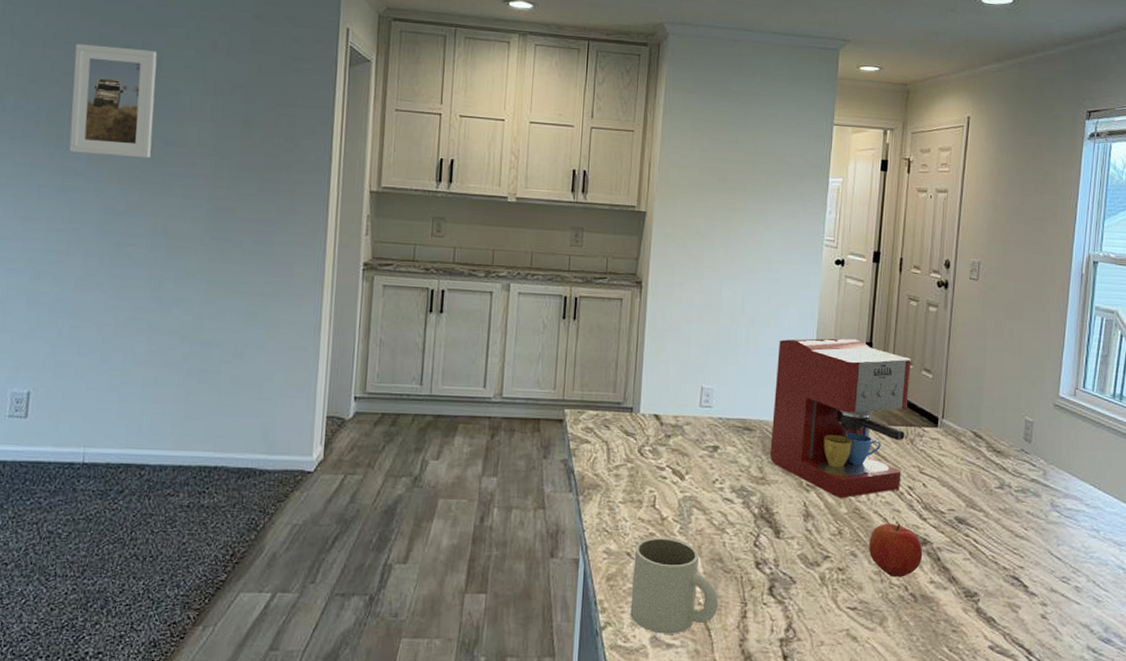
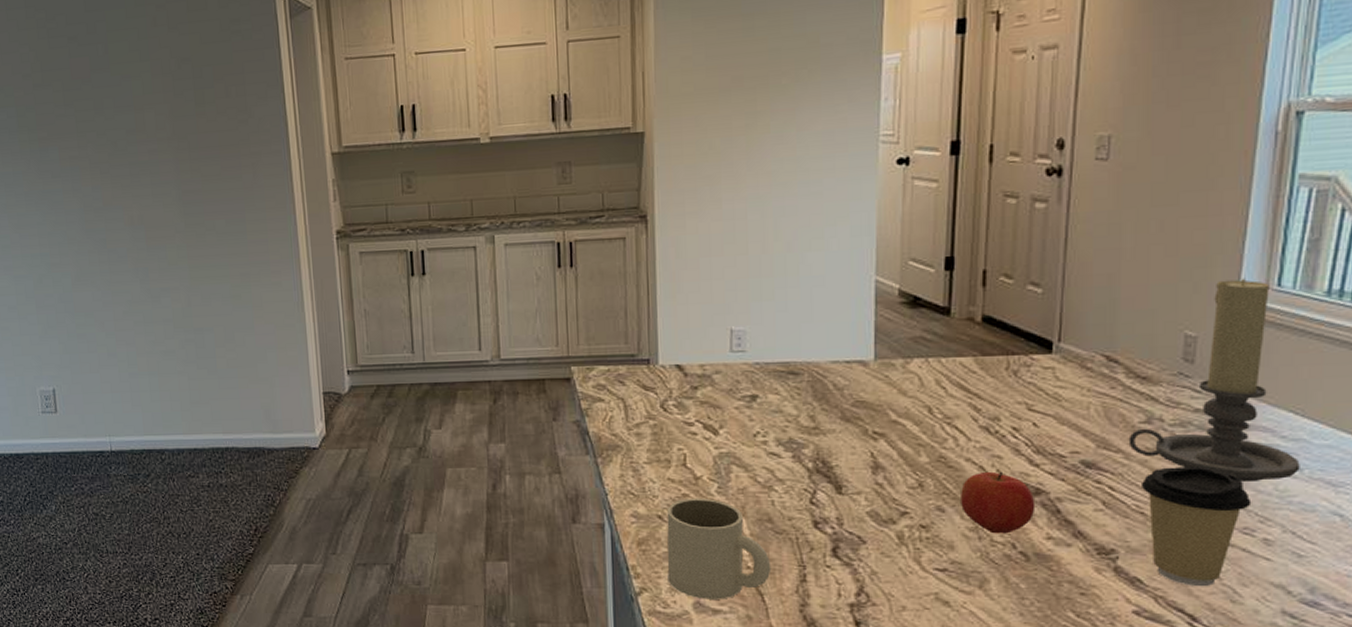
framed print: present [69,43,157,158] -> none [28,37,115,155]
coffee maker: present [770,338,912,498] -> none [823,254,1012,446]
candle holder: none [988,379,1098,539] -> present [1128,278,1300,481]
coffee cup: none [995,525,1068,626] -> present [1140,466,1252,587]

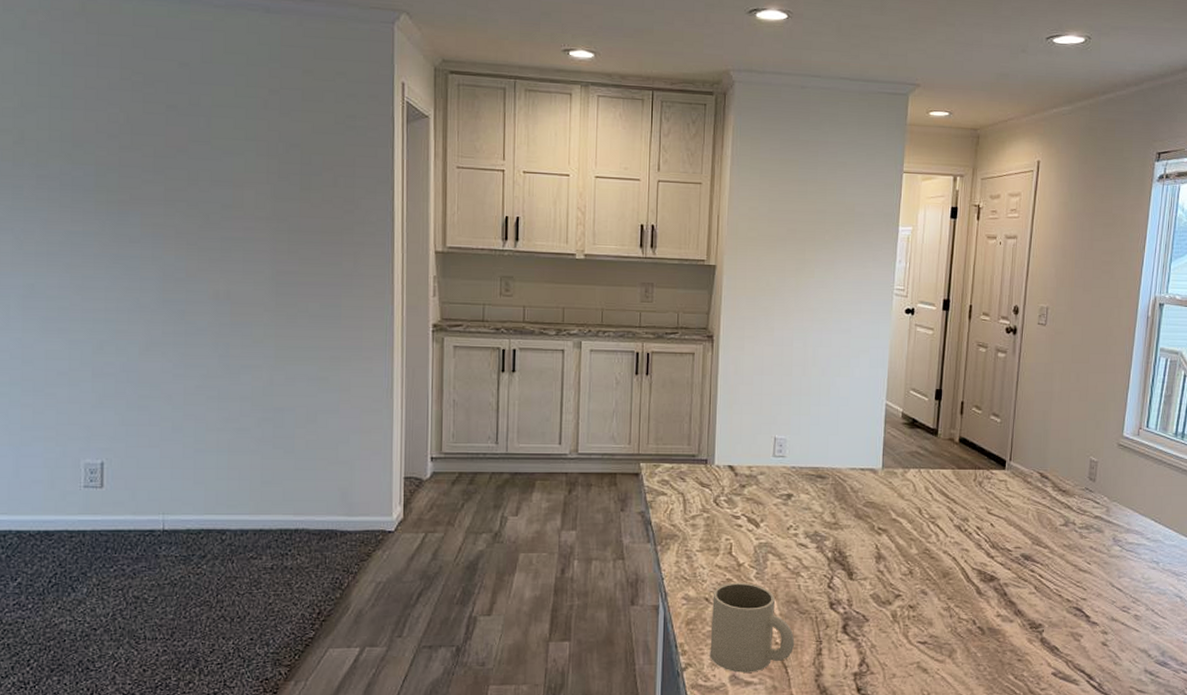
apple: present [961,471,1036,534] -> none [939,561,990,613]
candle holder: present [1128,278,1300,481] -> none [1053,420,1157,571]
coffee cup: present [1140,466,1252,587] -> none [1059,560,1128,653]

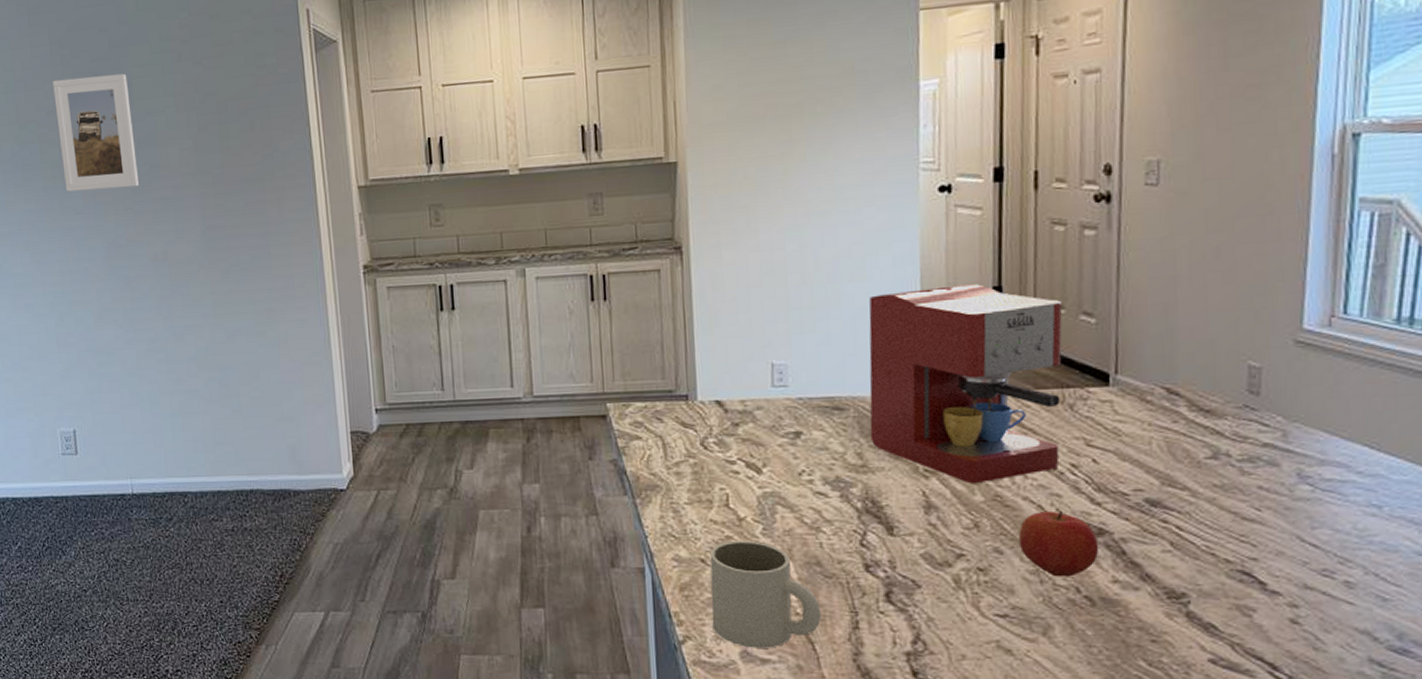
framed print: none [119,105,207,223] -> present [53,73,139,192]
coffee maker: none [842,386,981,540] -> present [869,284,1063,484]
apple: none [939,561,990,613] -> present [1019,510,1099,577]

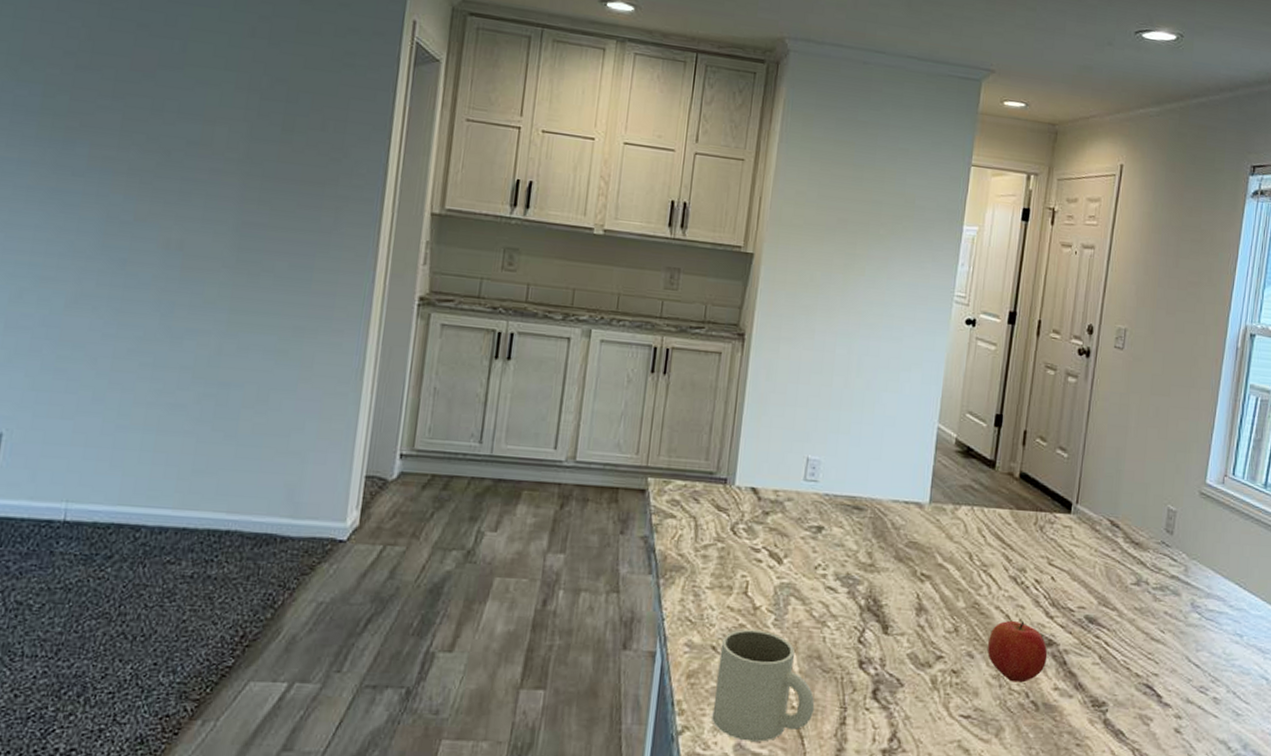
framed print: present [53,73,139,192] -> none [67,18,182,161]
coffee maker: present [869,284,1063,484] -> none [881,407,1046,591]

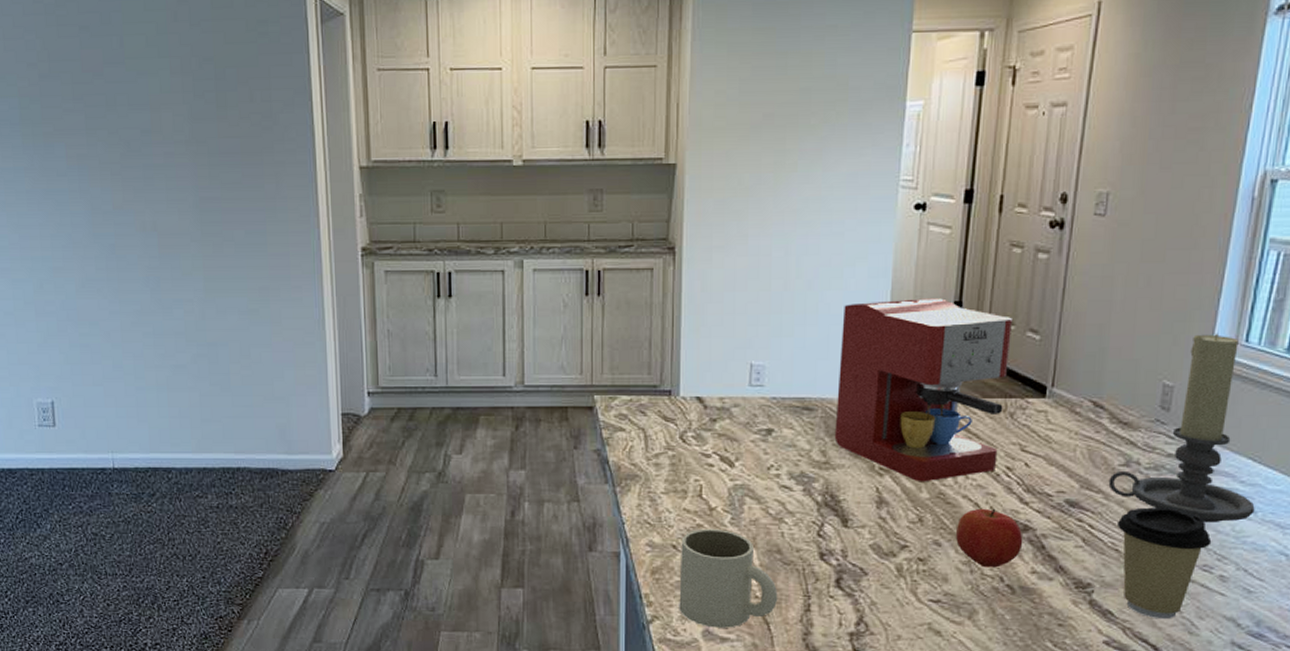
coffee maker: none [881,407,1046,591] -> present [834,298,1013,482]
candle holder: none [1122,465,1241,644] -> present [1108,333,1255,522]
coffee cup: none [1128,627,1207,741] -> present [1116,507,1212,620]

